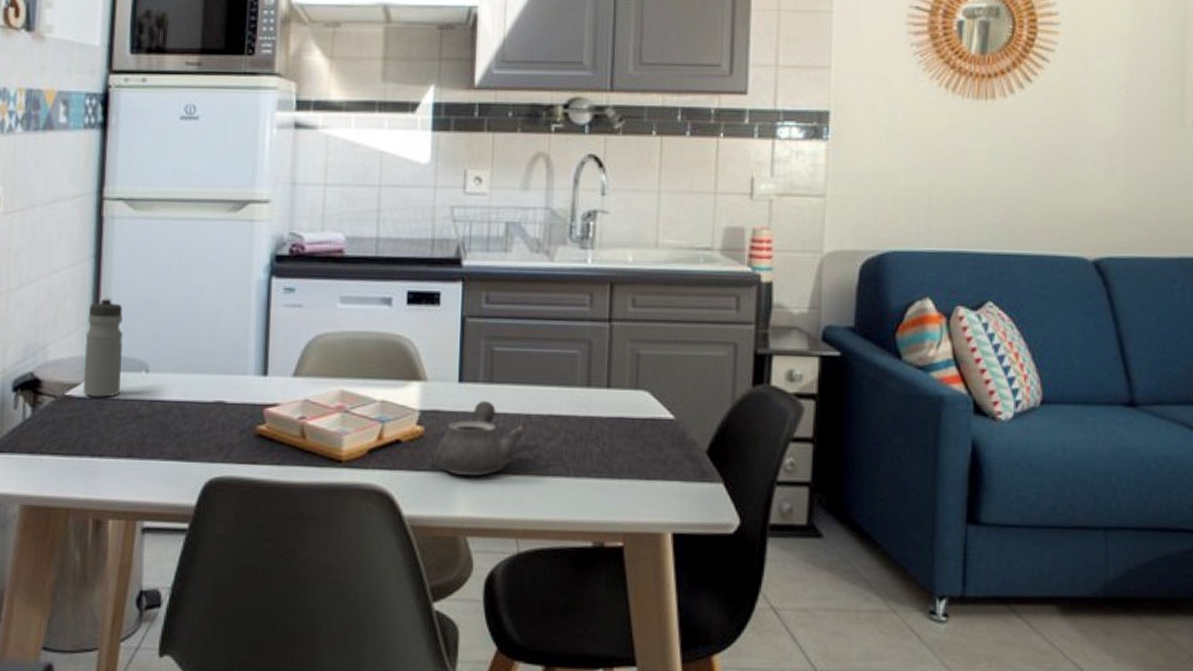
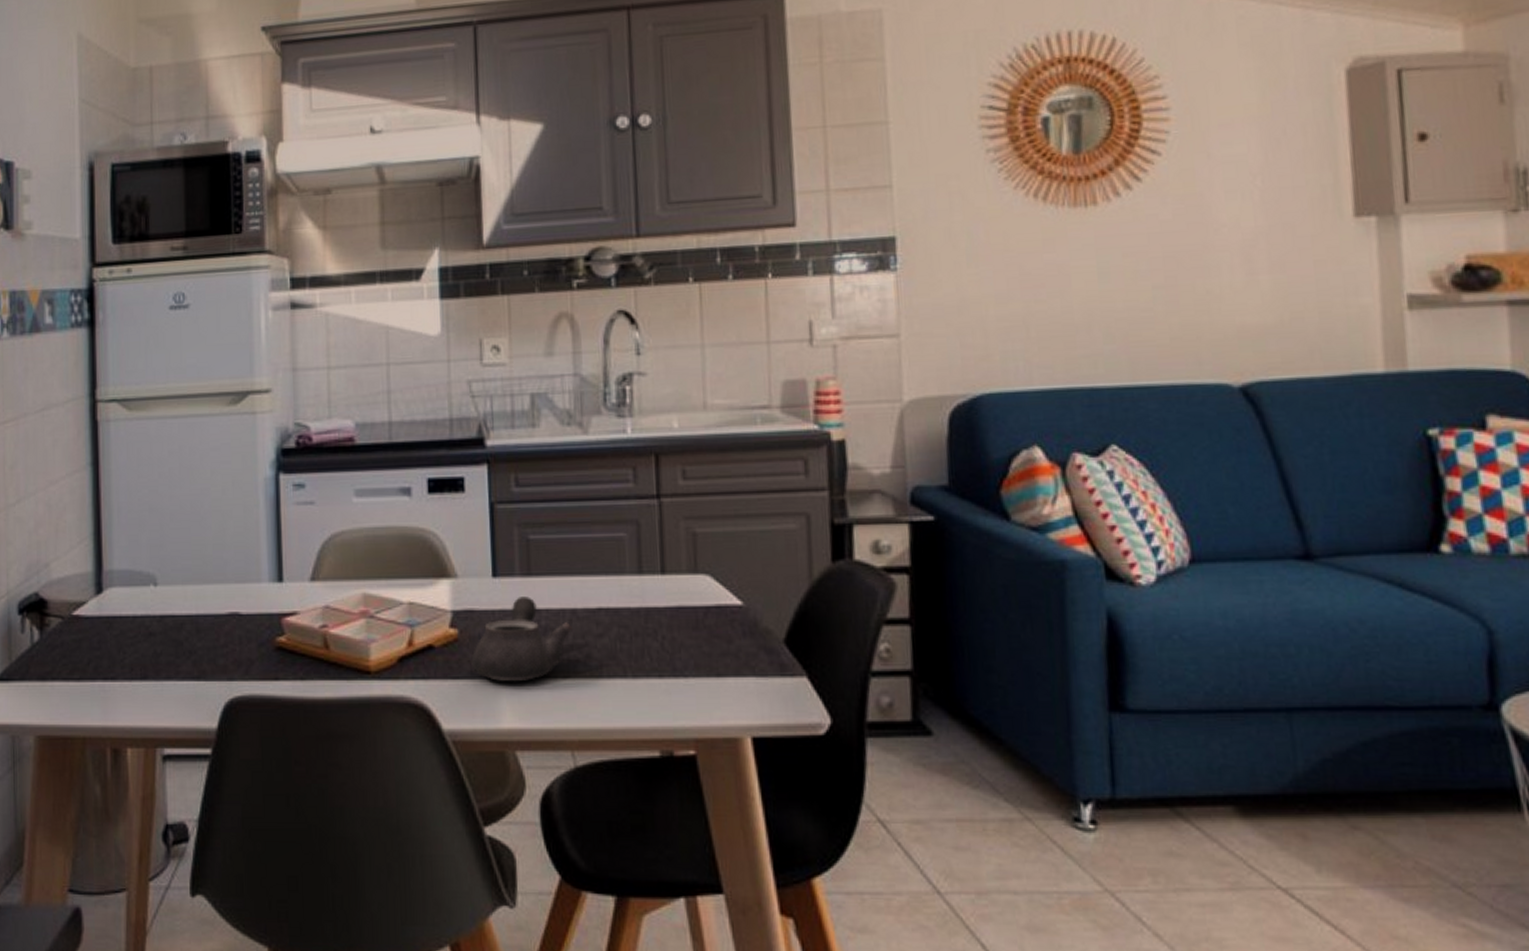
water bottle: present [82,296,123,398] -> none [89,506,129,617]

